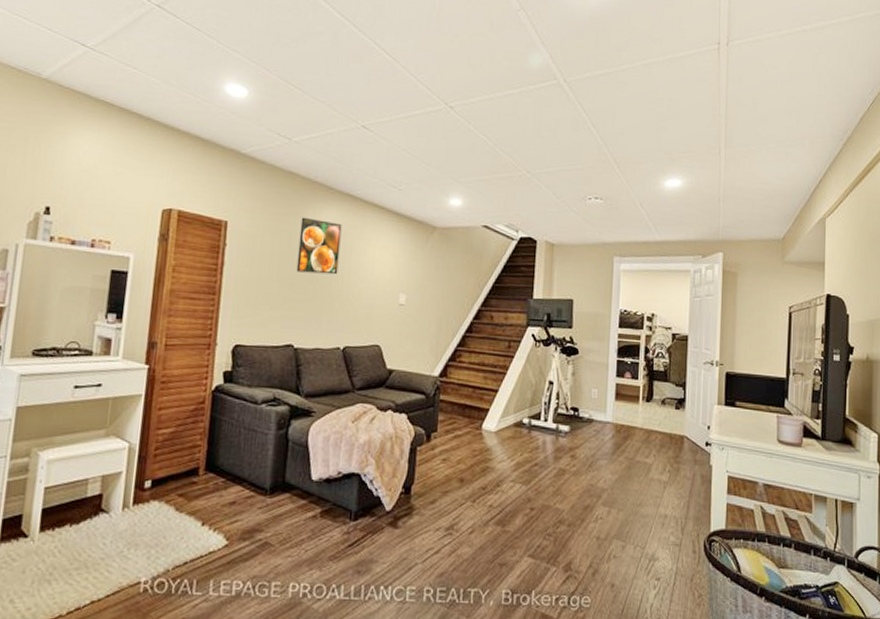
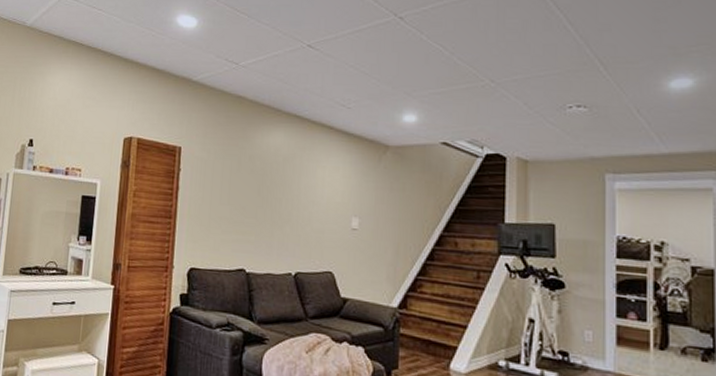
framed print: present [296,217,342,275] -> none [246,140,290,198]

